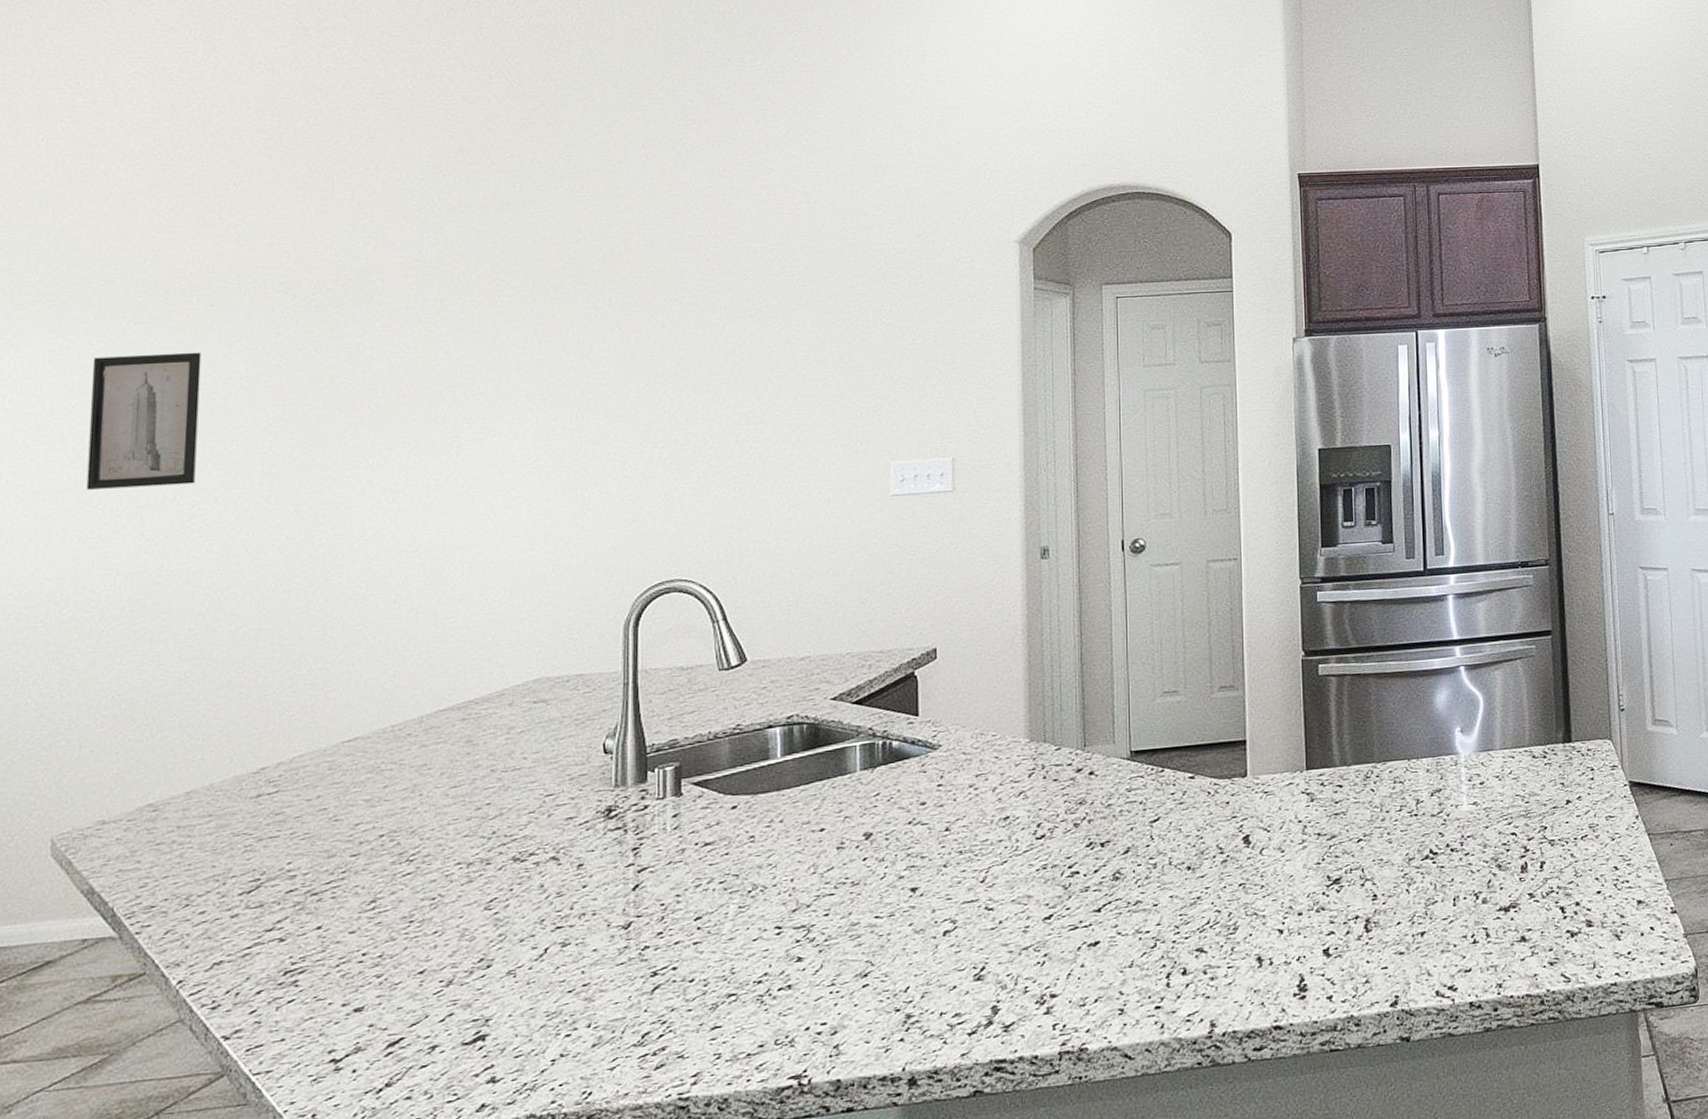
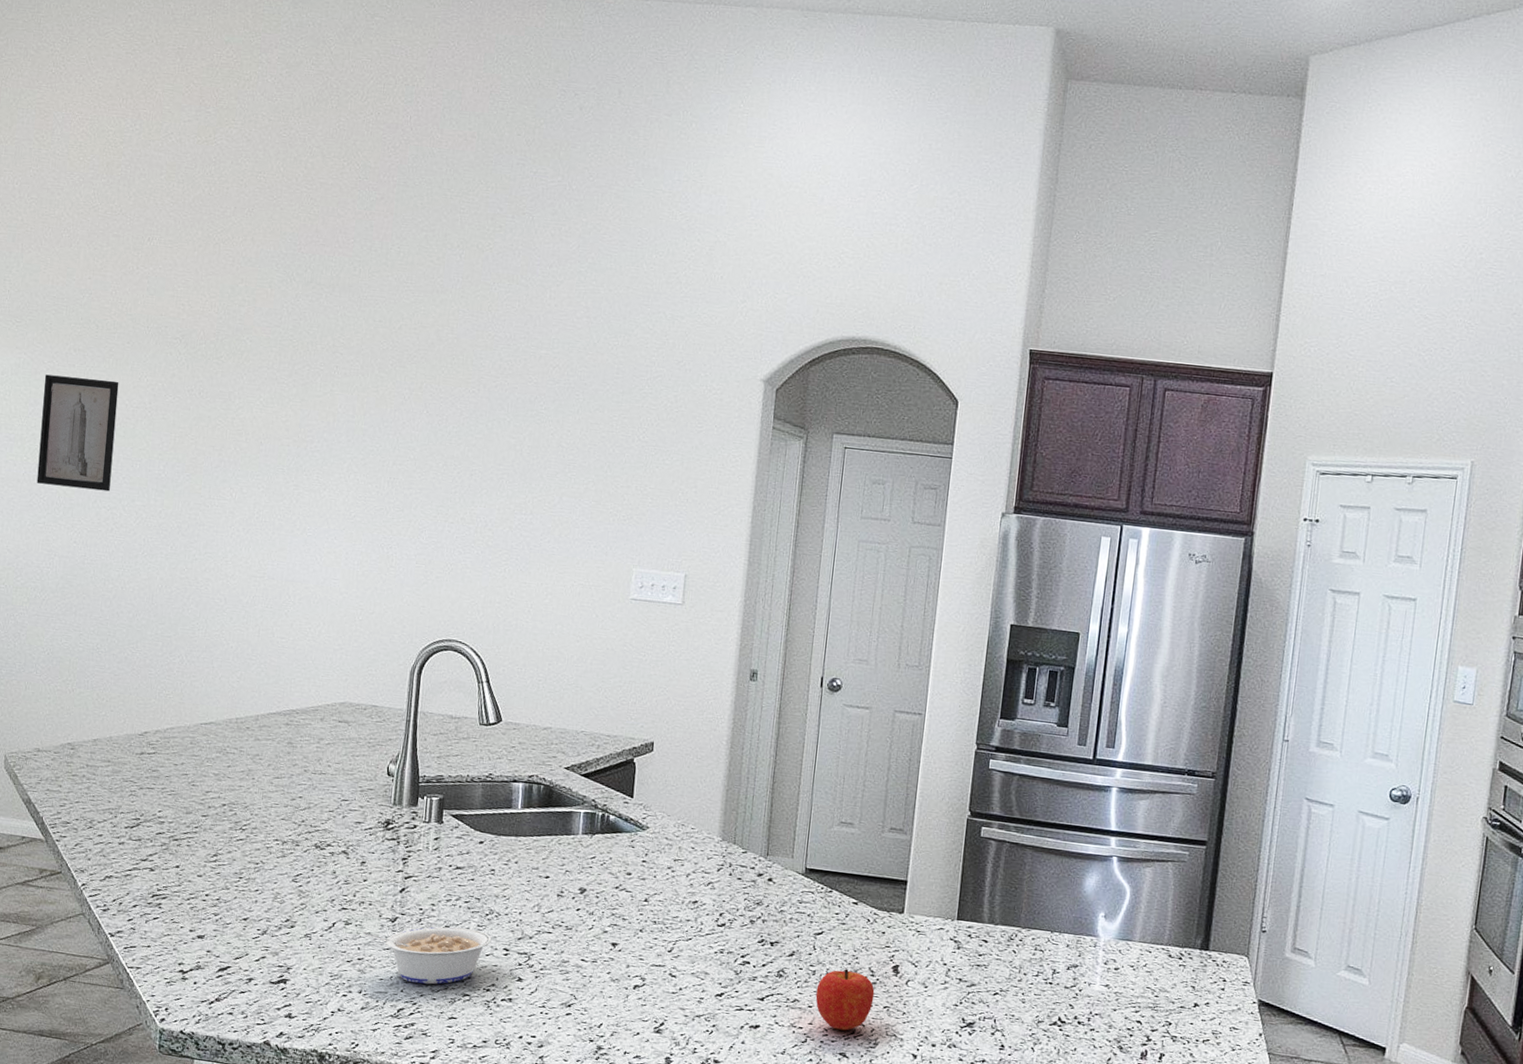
legume: none [587,913,758,998] -> present [363,926,492,985]
fruit: none [1160,852,1227,924] -> present [815,968,875,1031]

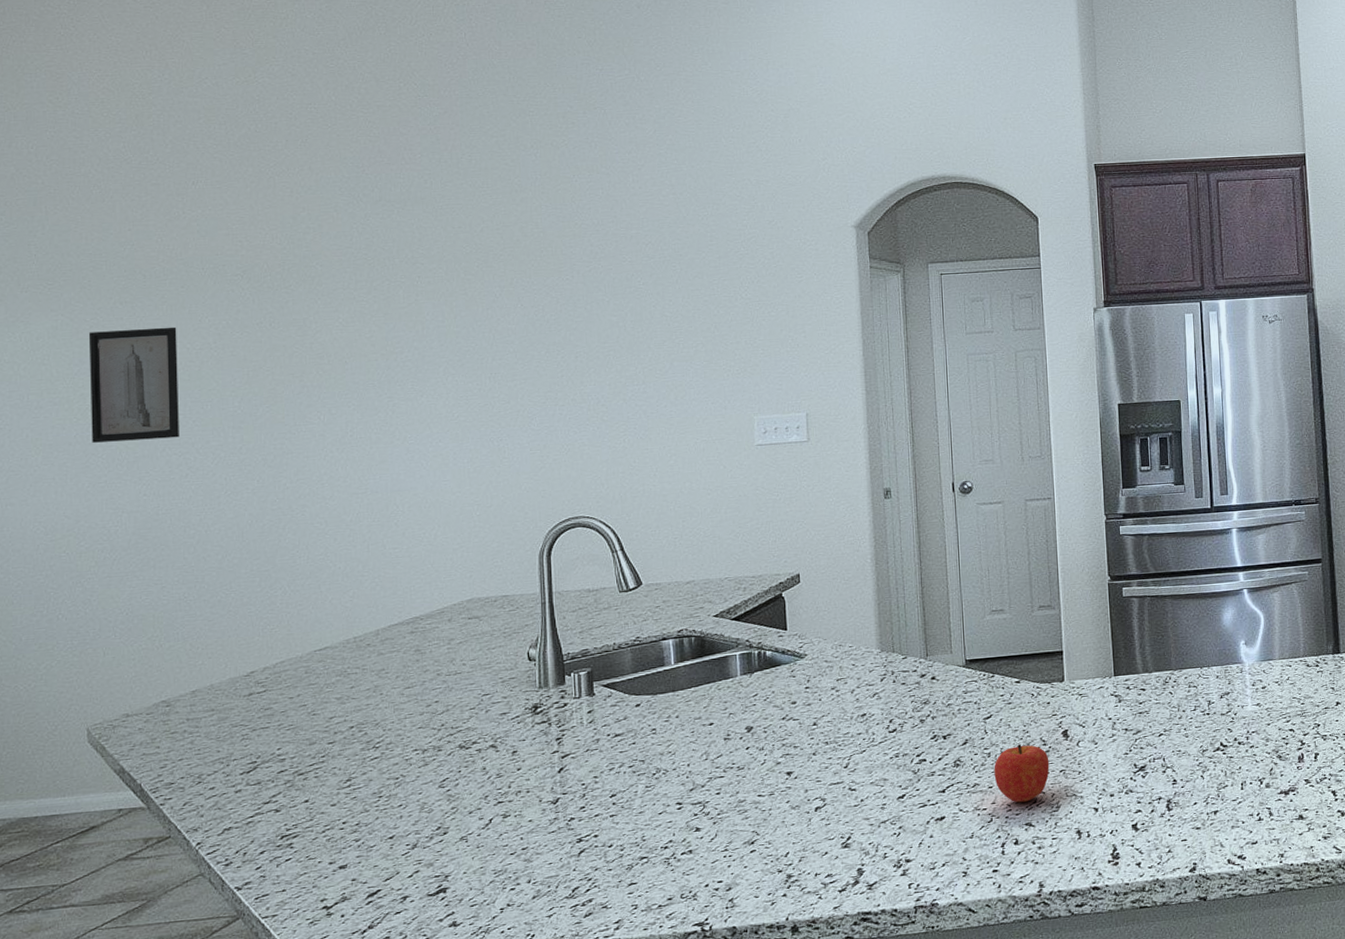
legume: present [363,926,492,985] -> none [524,791,662,860]

